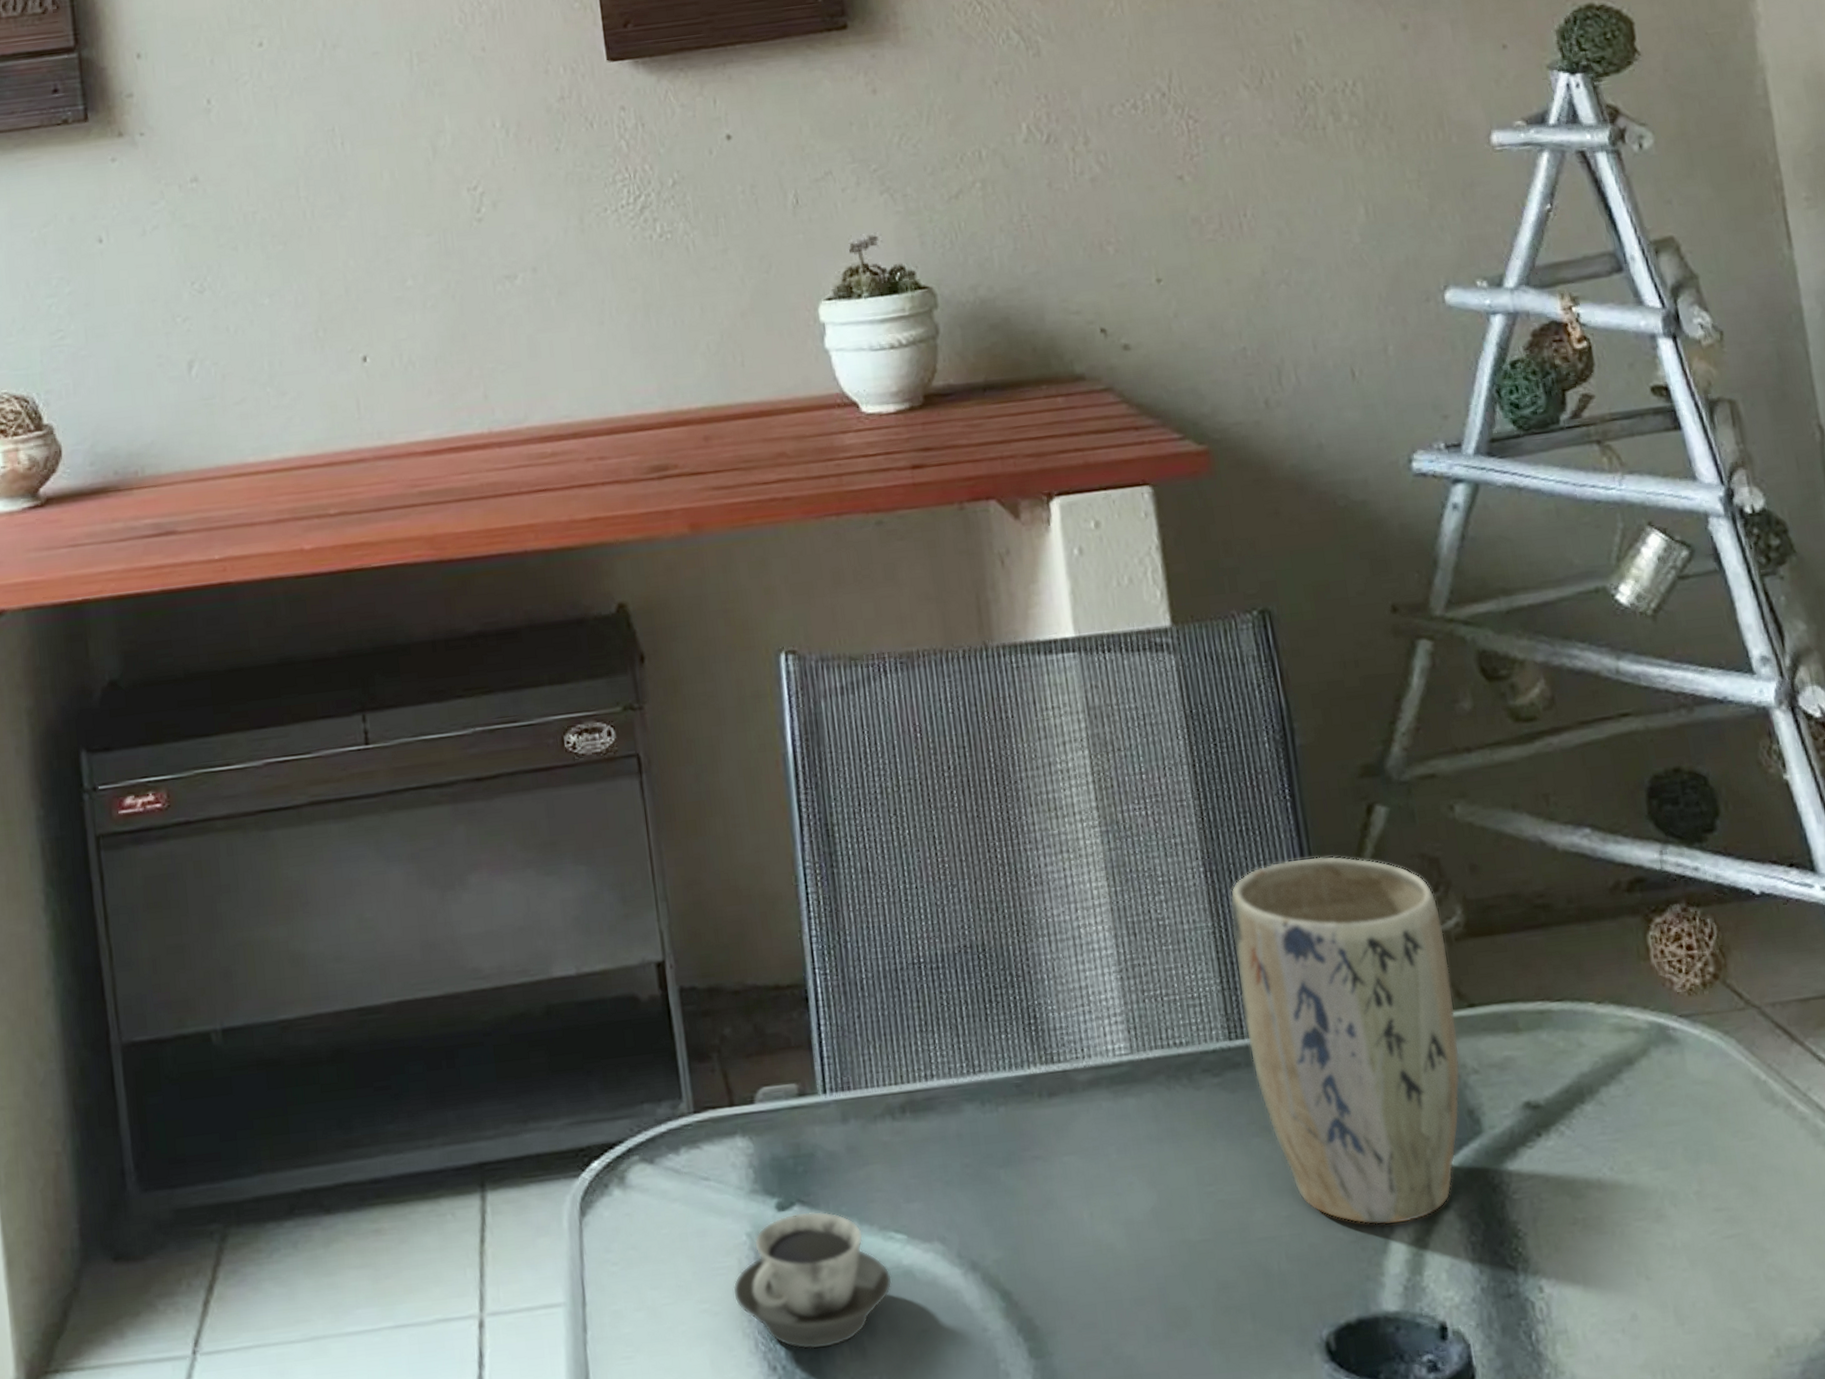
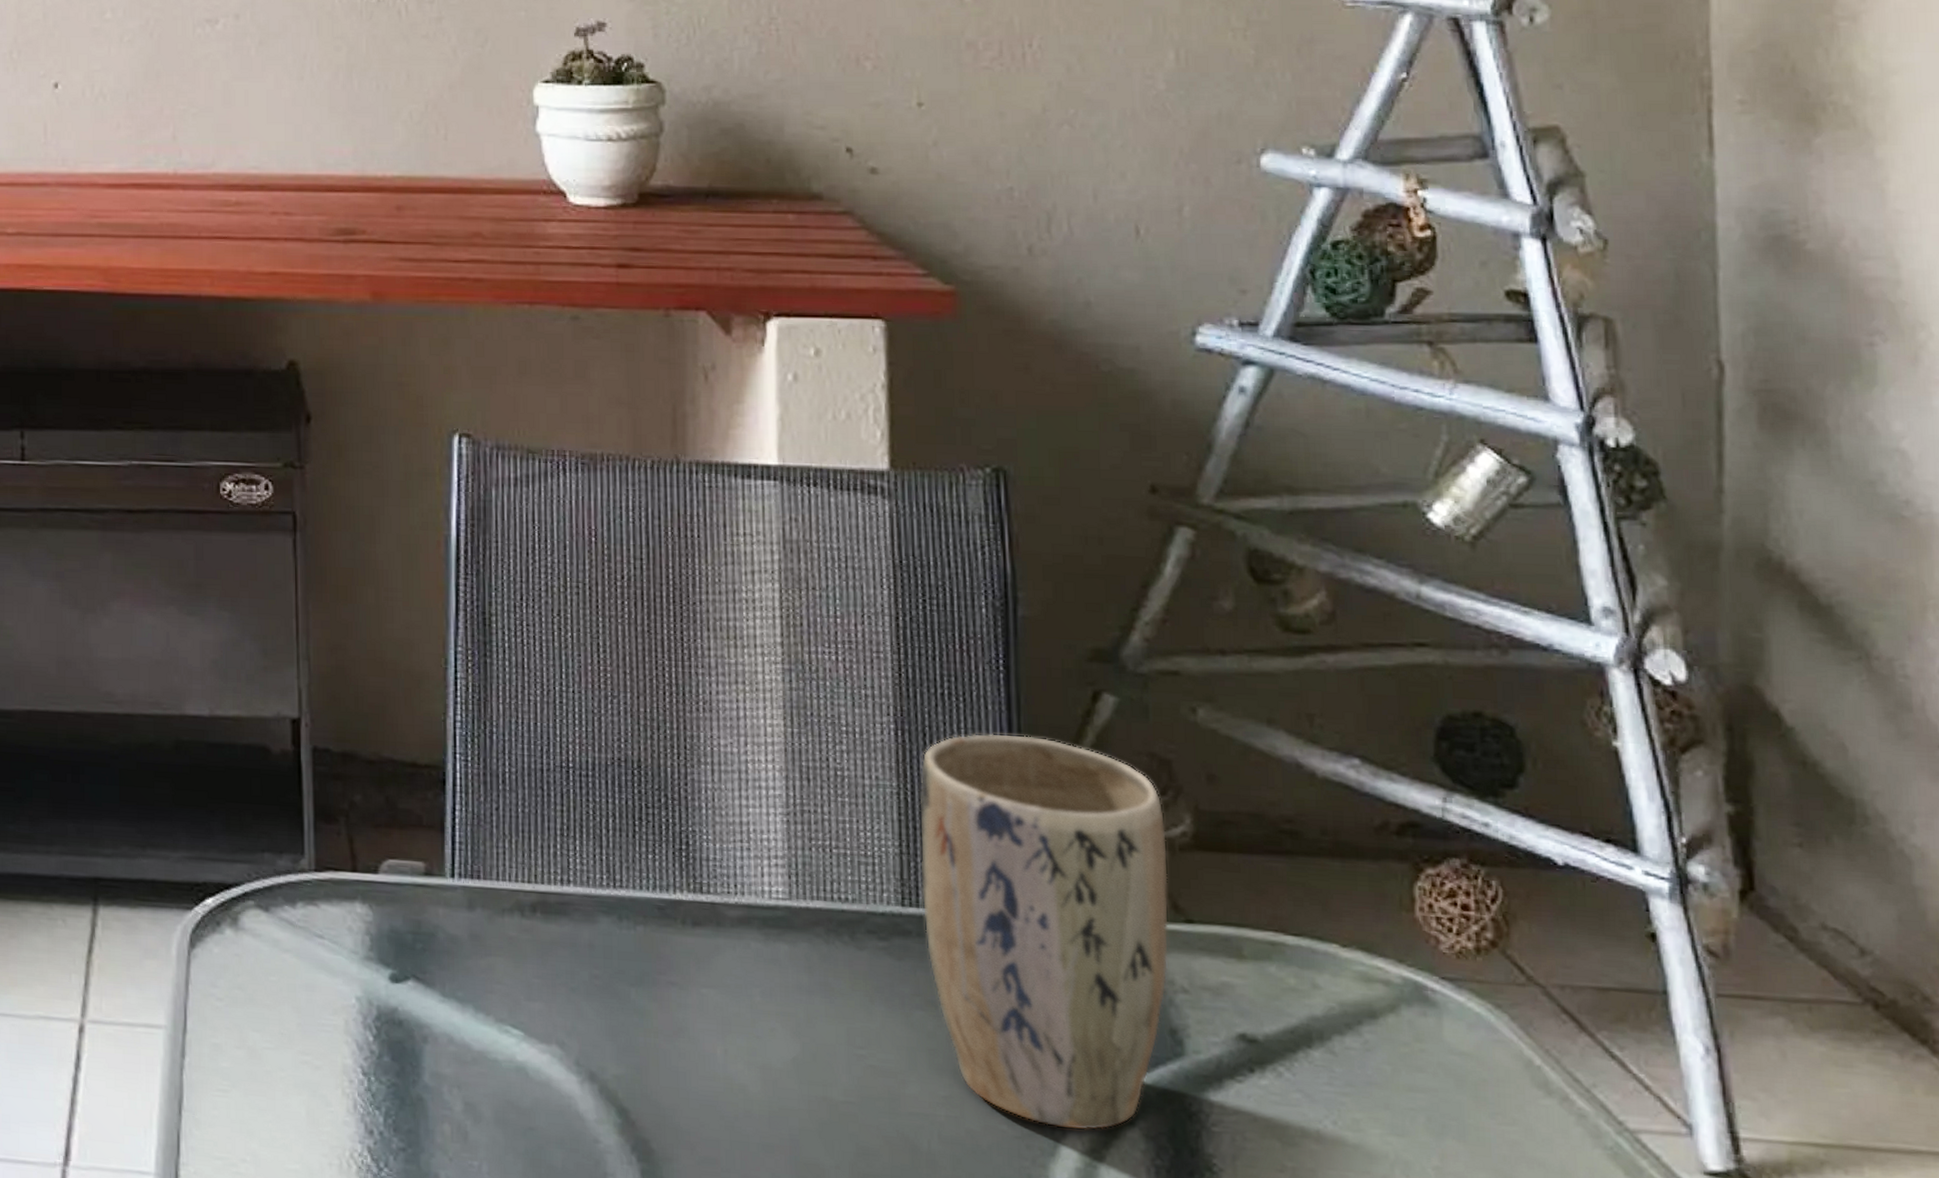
cup: present [732,1211,892,1350] -> none [336,987,503,1124]

